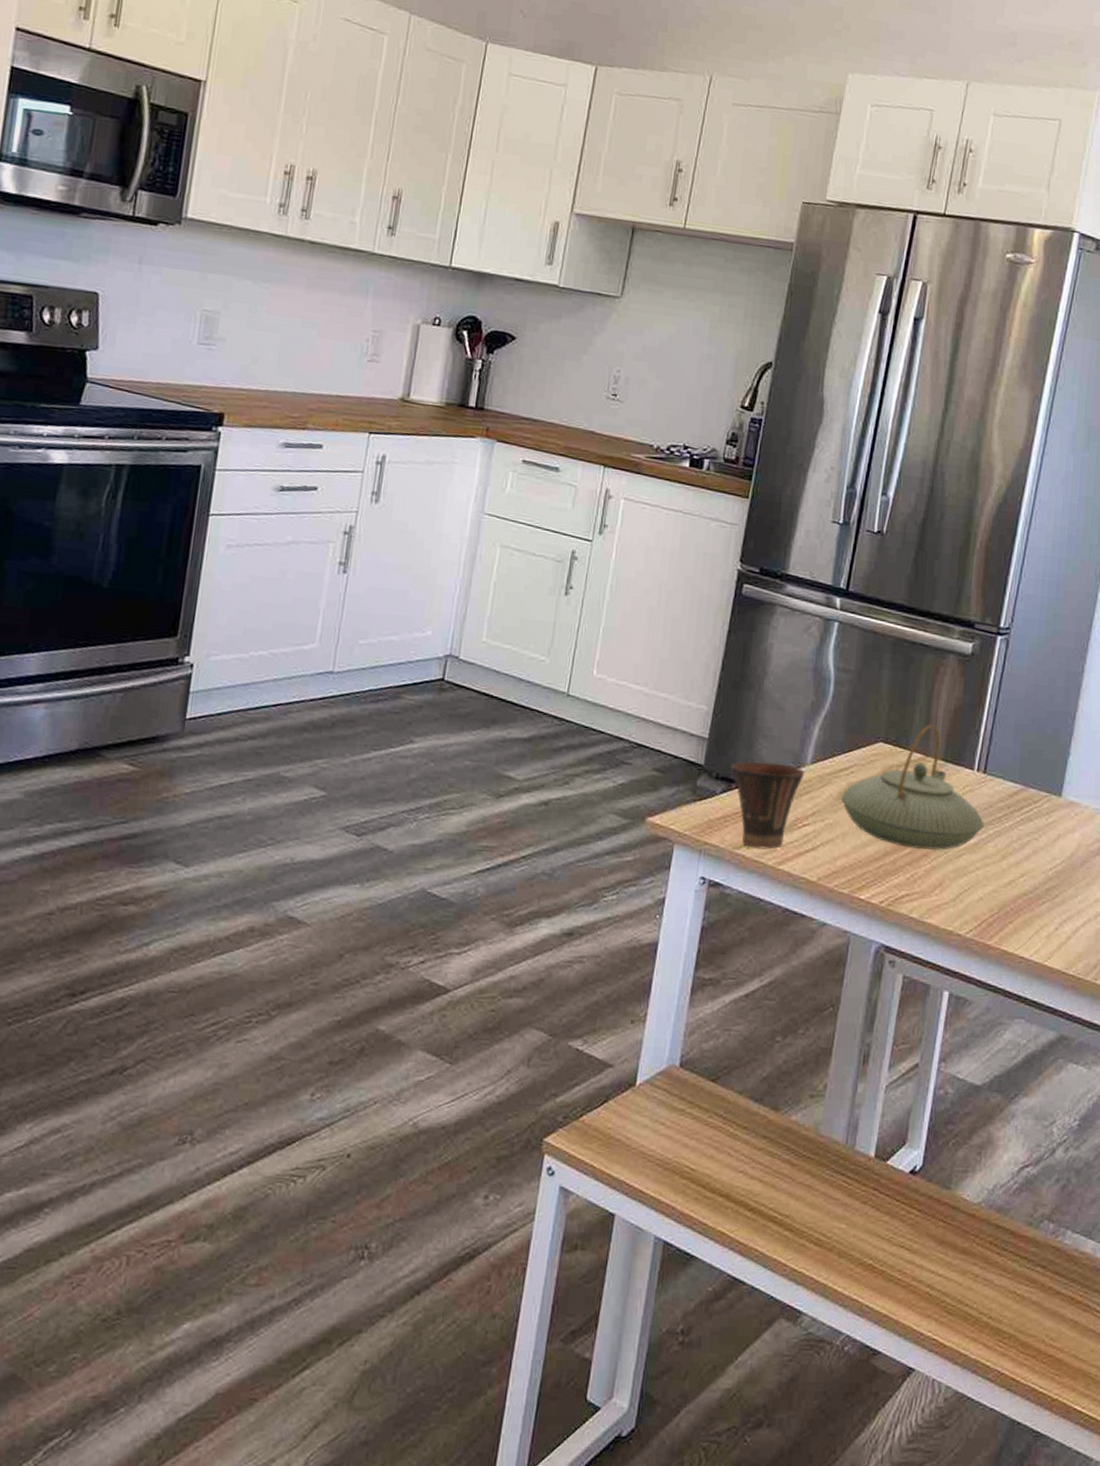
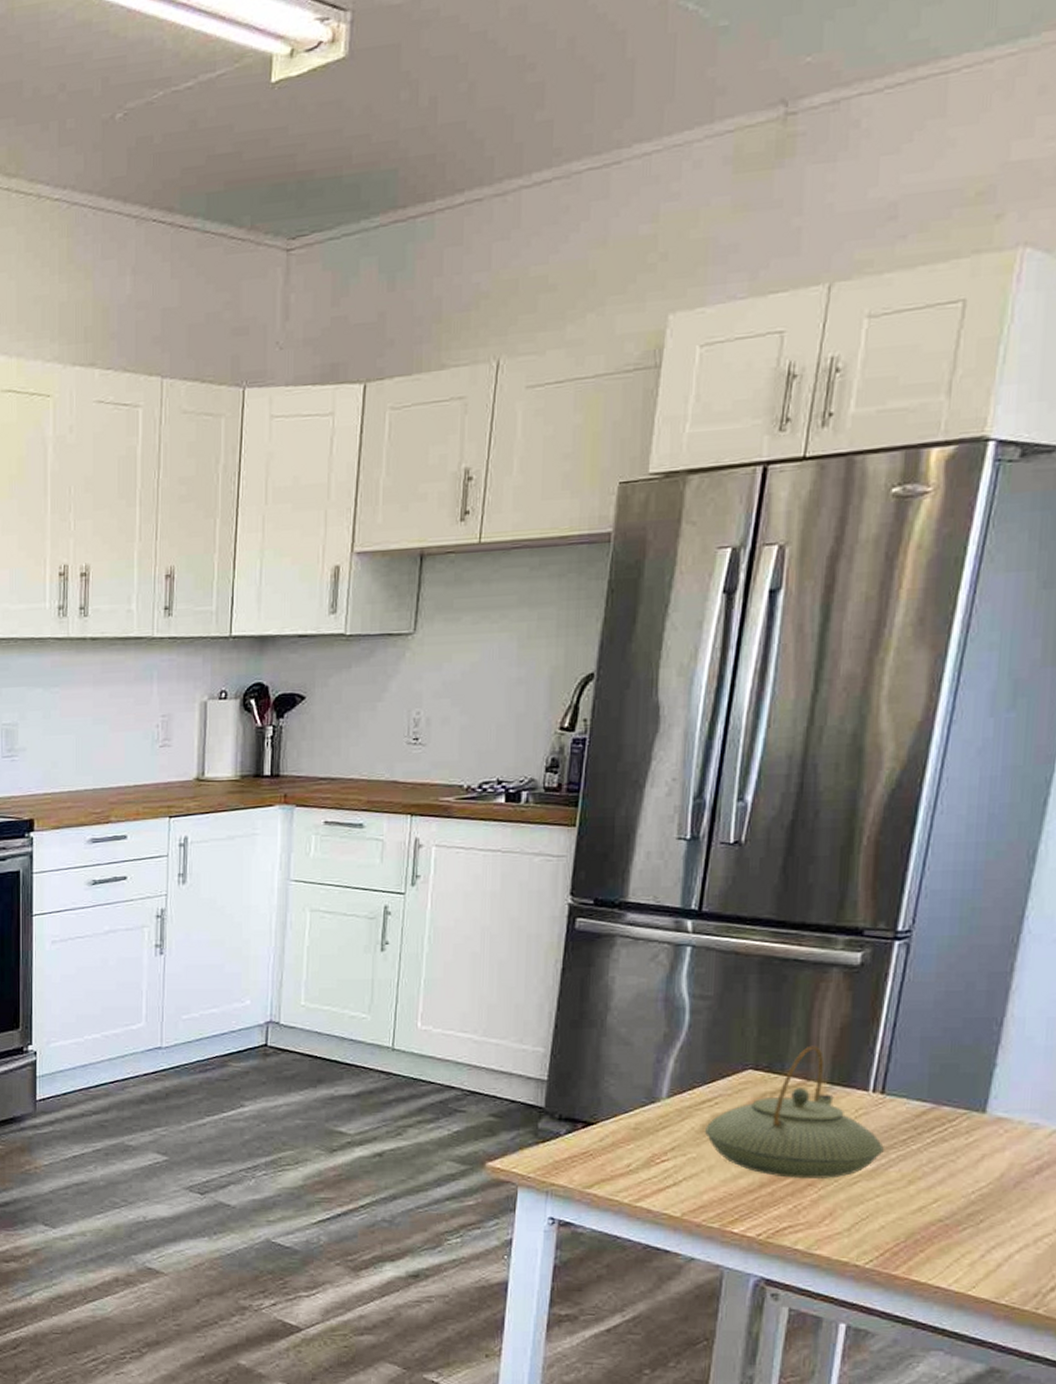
cup: present [730,761,805,850] -> none [574,1099,661,1187]

